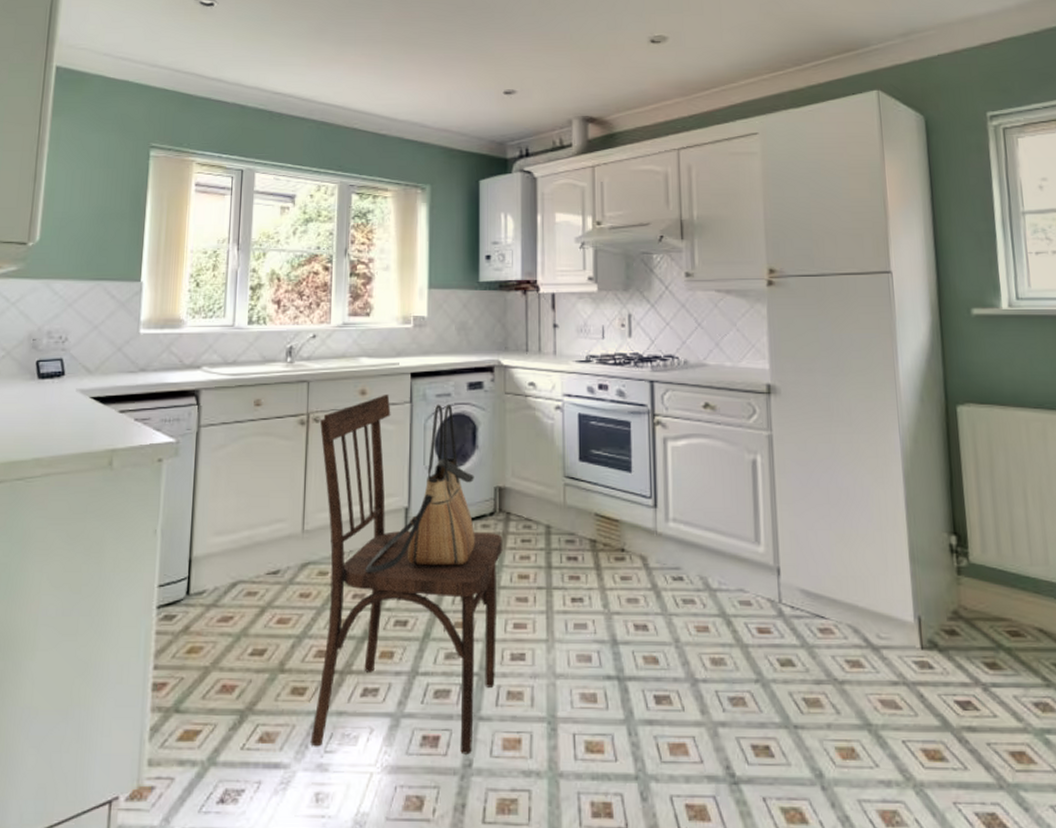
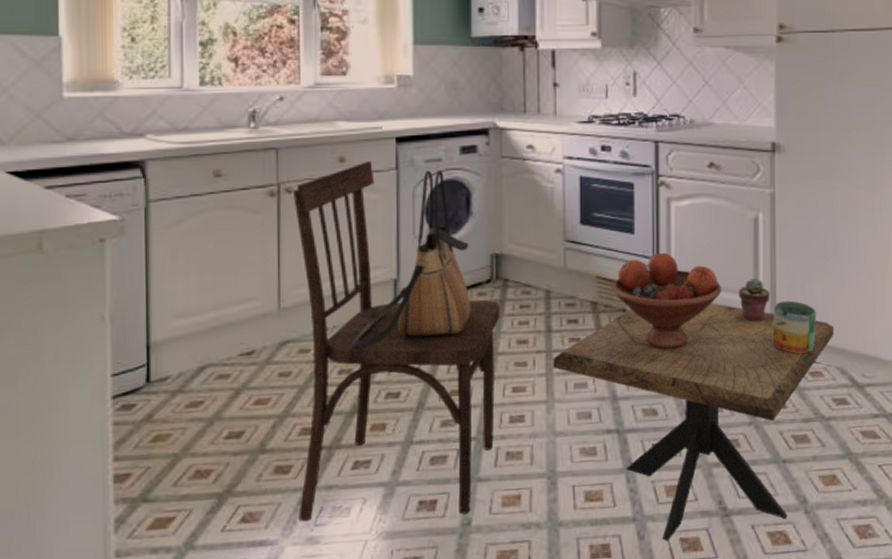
side table: none [553,547,844,807] -> present [553,303,835,542]
fruit bowl: none [611,492,722,593] -> present [612,252,722,349]
potted succulent: none [739,522,773,570] -> present [739,277,771,322]
mug: none [776,549,824,606] -> present [772,300,817,353]

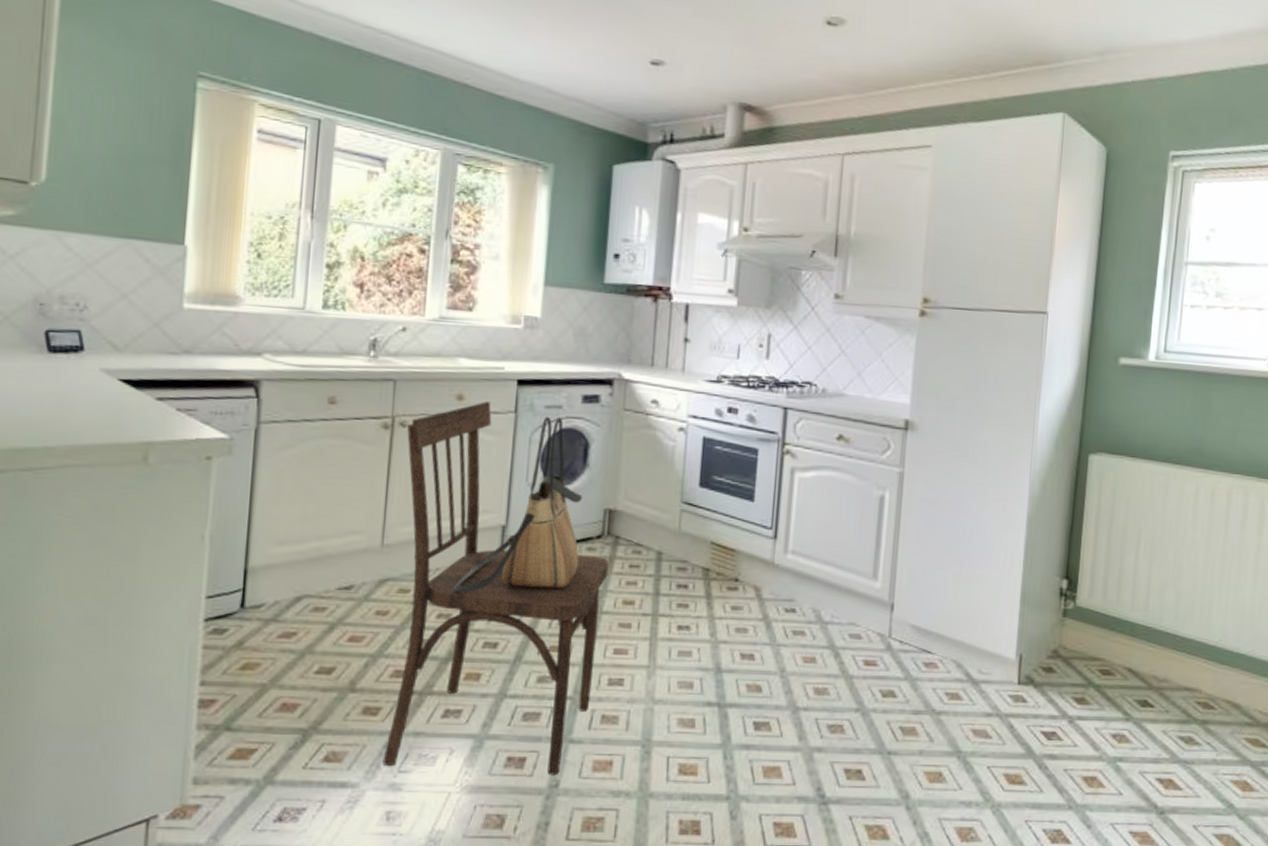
side table: present [553,303,835,542] -> none [658,580,954,824]
fruit bowl: present [612,252,722,349] -> none [726,523,840,625]
potted succulent: present [739,277,771,322] -> none [857,558,890,605]
mug: present [772,300,817,353] -> none [887,585,937,642]

